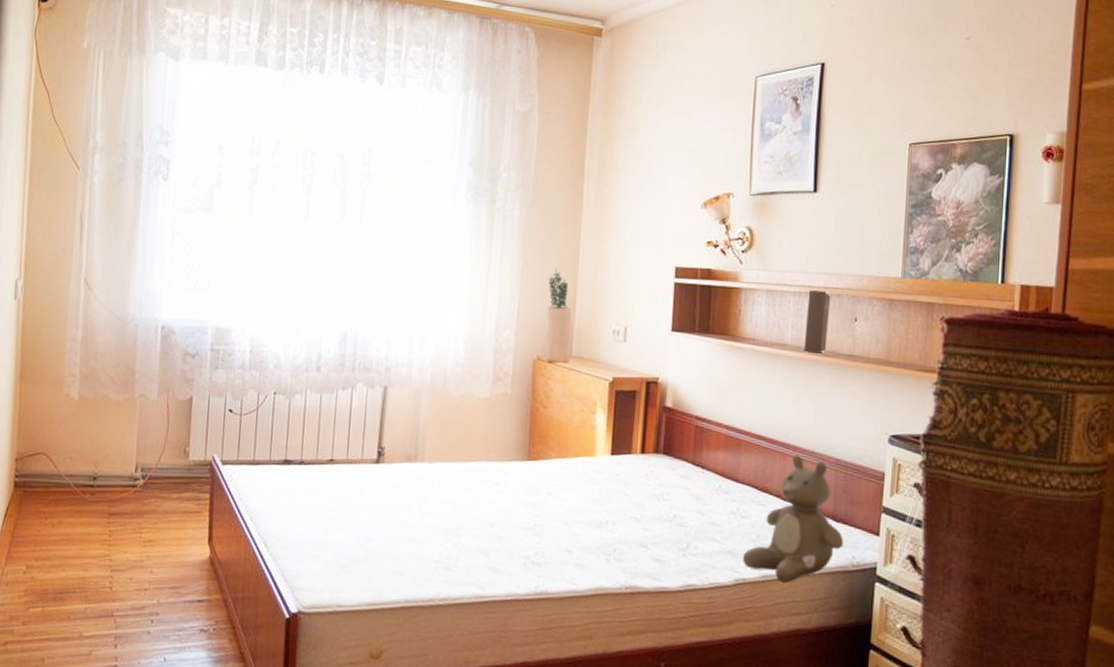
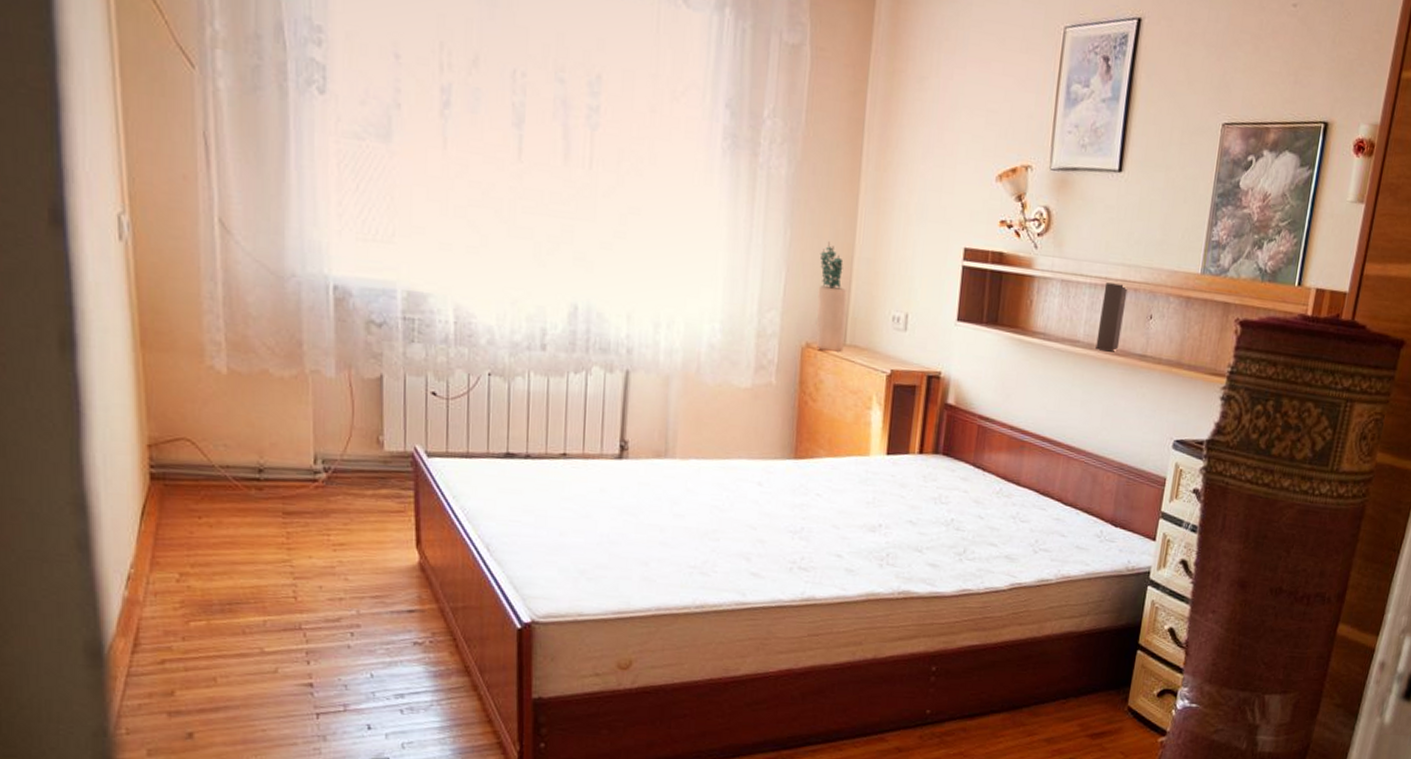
teddy bear: present [742,455,844,583] -> none [1019,459,1121,587]

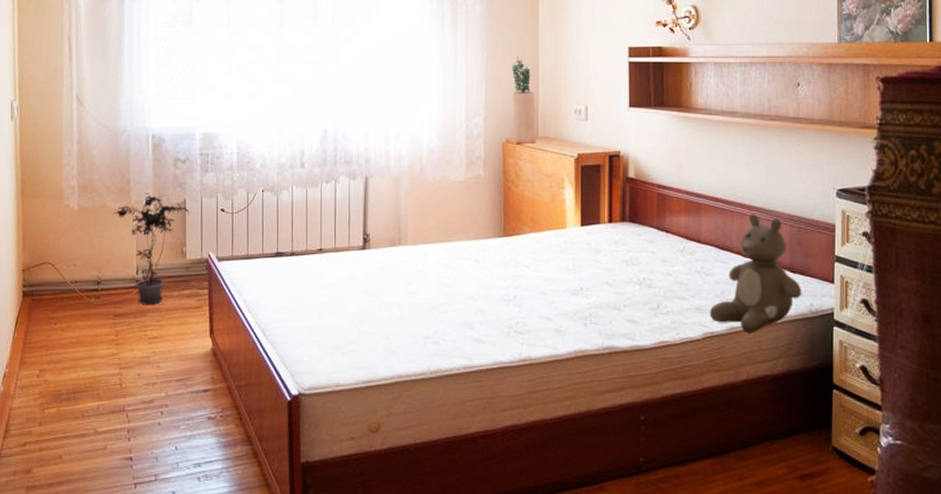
potted plant: none [278,360,387,504] -> present [112,192,189,305]
teddy bear: none [1019,459,1121,587] -> present [709,214,802,333]
book: present [1095,282,1128,352] -> none [752,60,774,118]

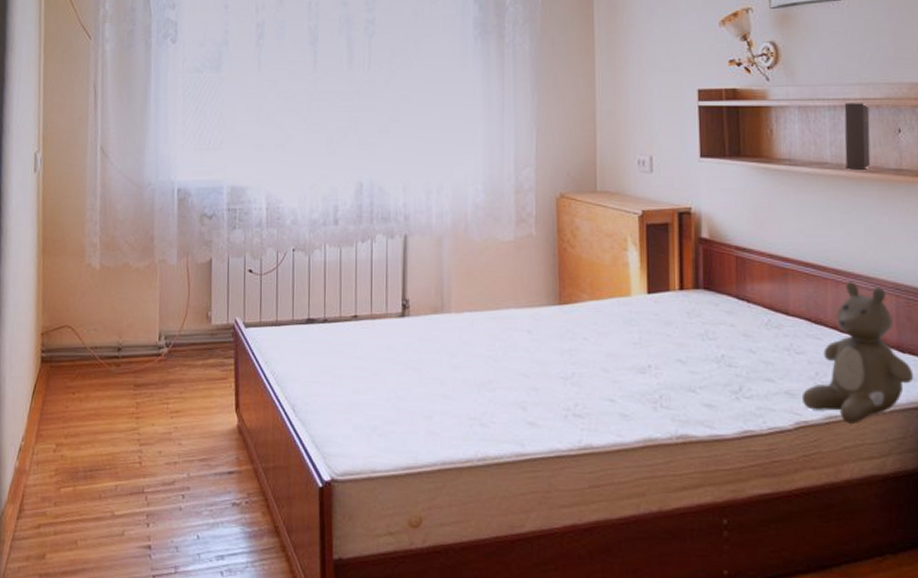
potted plant: present [112,192,189,305] -> none [135,251,215,375]
vase: present [511,56,537,143] -> none [565,101,595,199]
book: none [752,60,774,118] -> present [844,103,871,170]

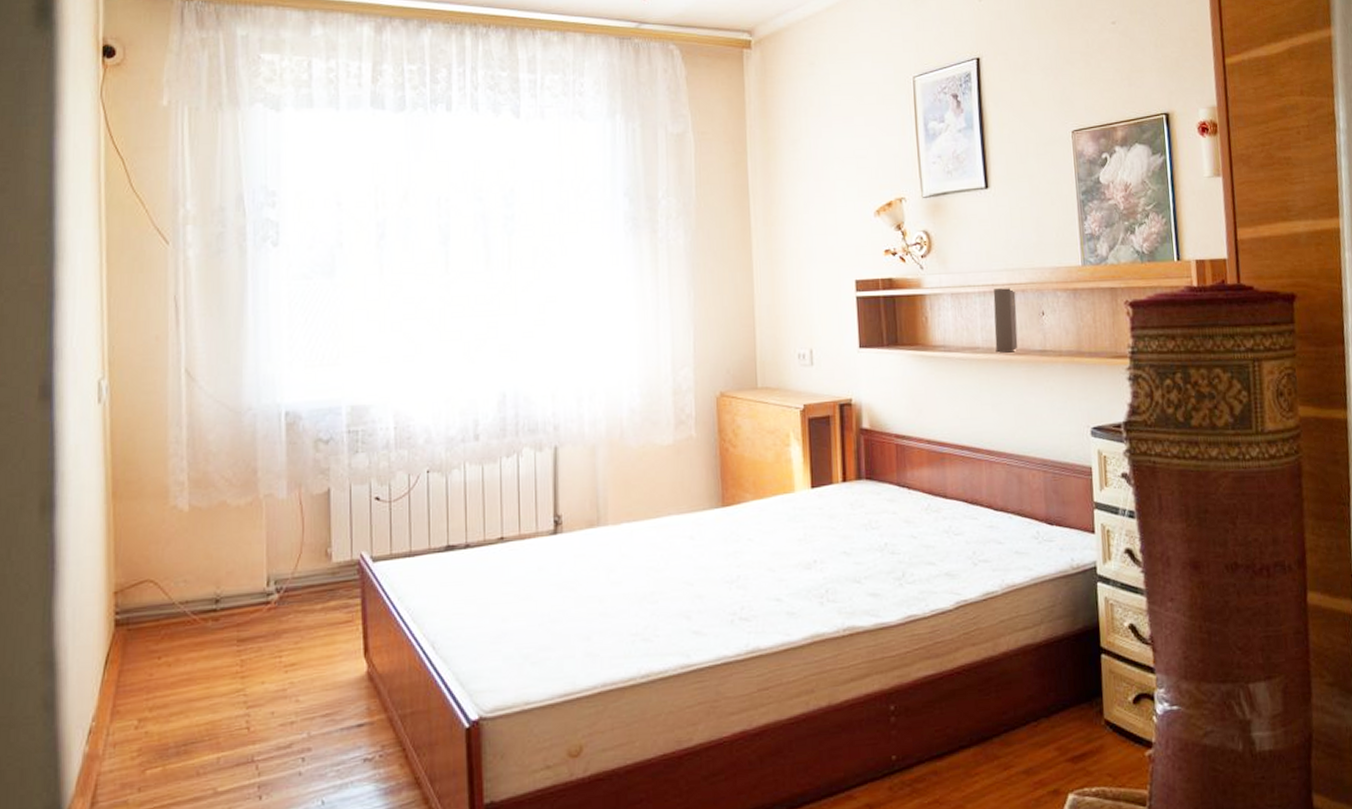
teddy bear: present [801,282,914,424] -> none [960,461,1061,598]

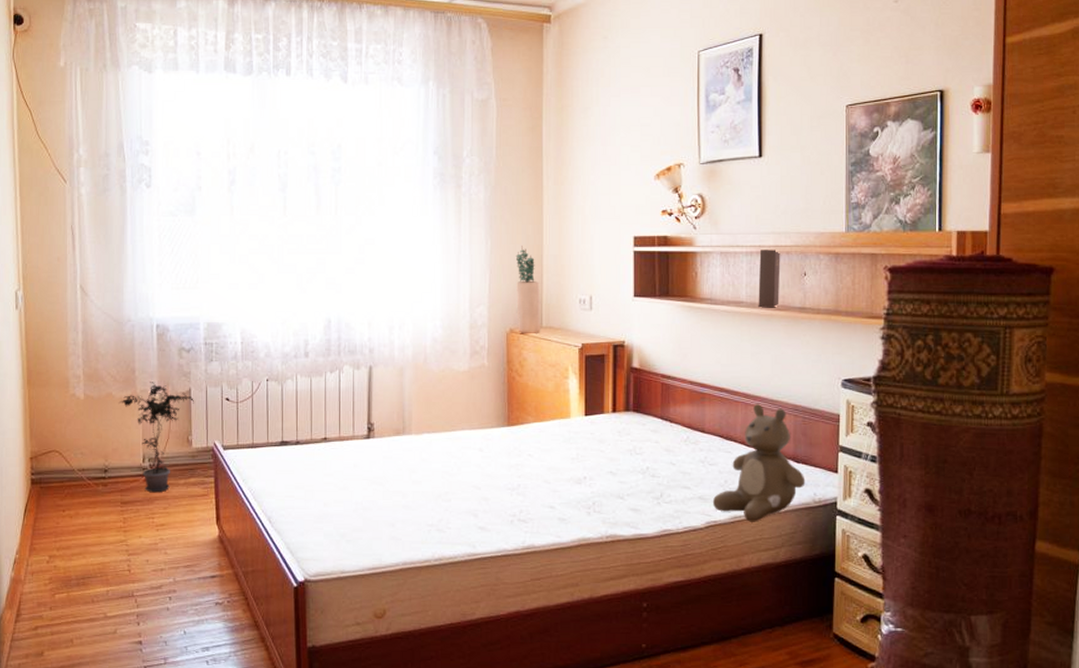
potted plant: none [235,483,334,624] -> present [118,382,194,493]
vase: none [723,296,756,397] -> present [515,246,541,333]
teddy bear: none [960,461,1061,598] -> present [712,404,806,522]

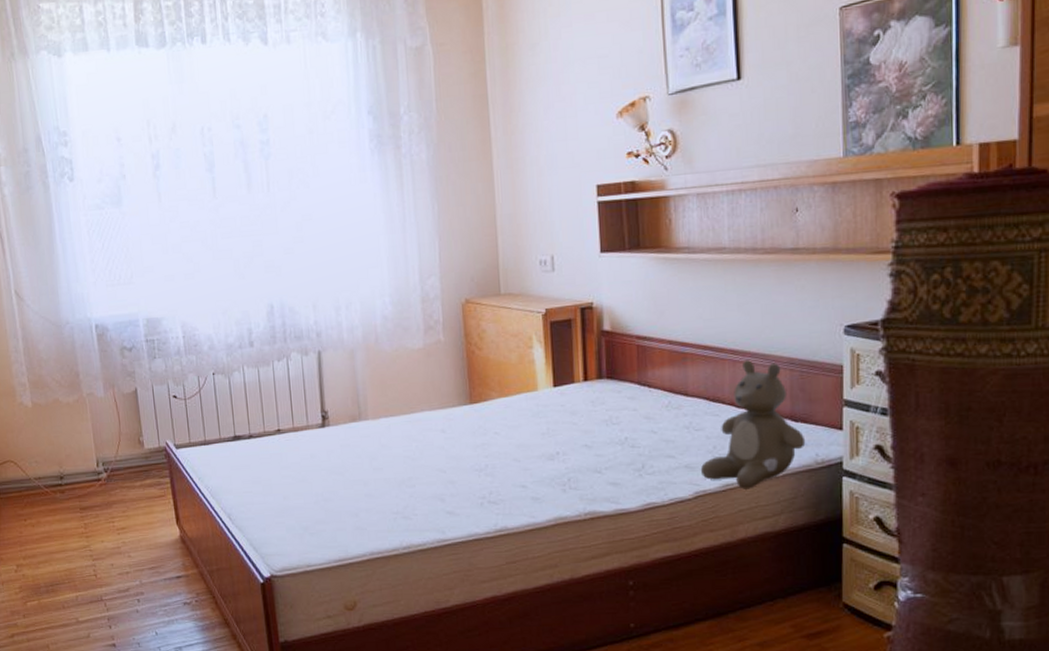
potted plant: present [118,382,194,493] -> none [66,384,141,497]
vase: present [515,246,541,333] -> none [466,207,499,303]
book: present [758,250,781,308] -> none [742,185,768,253]

